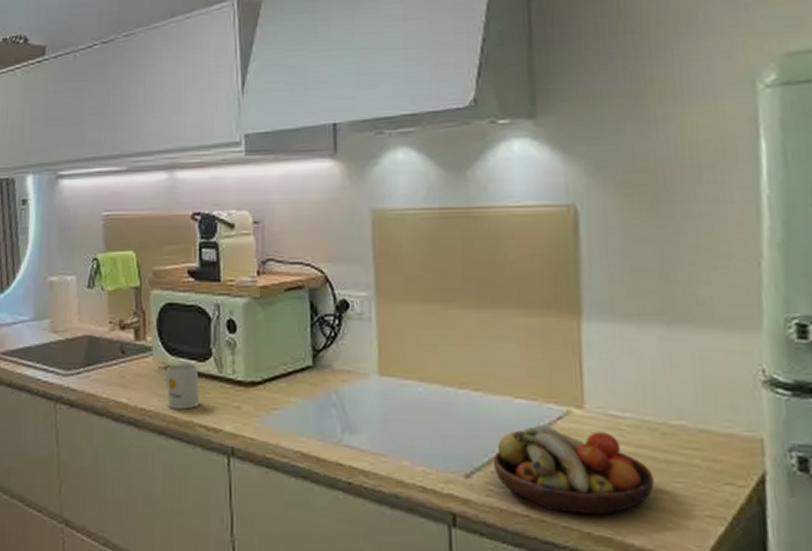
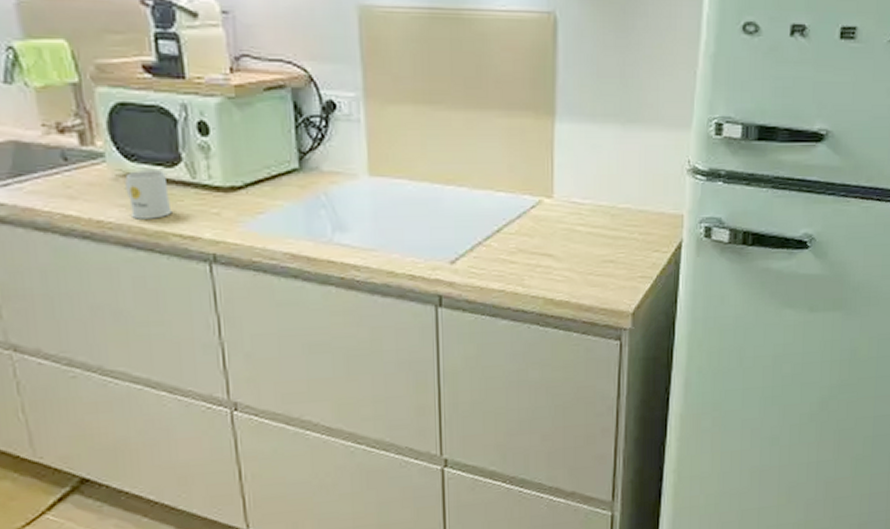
fruit bowl: present [494,424,654,516] -> none [476,213,603,285]

